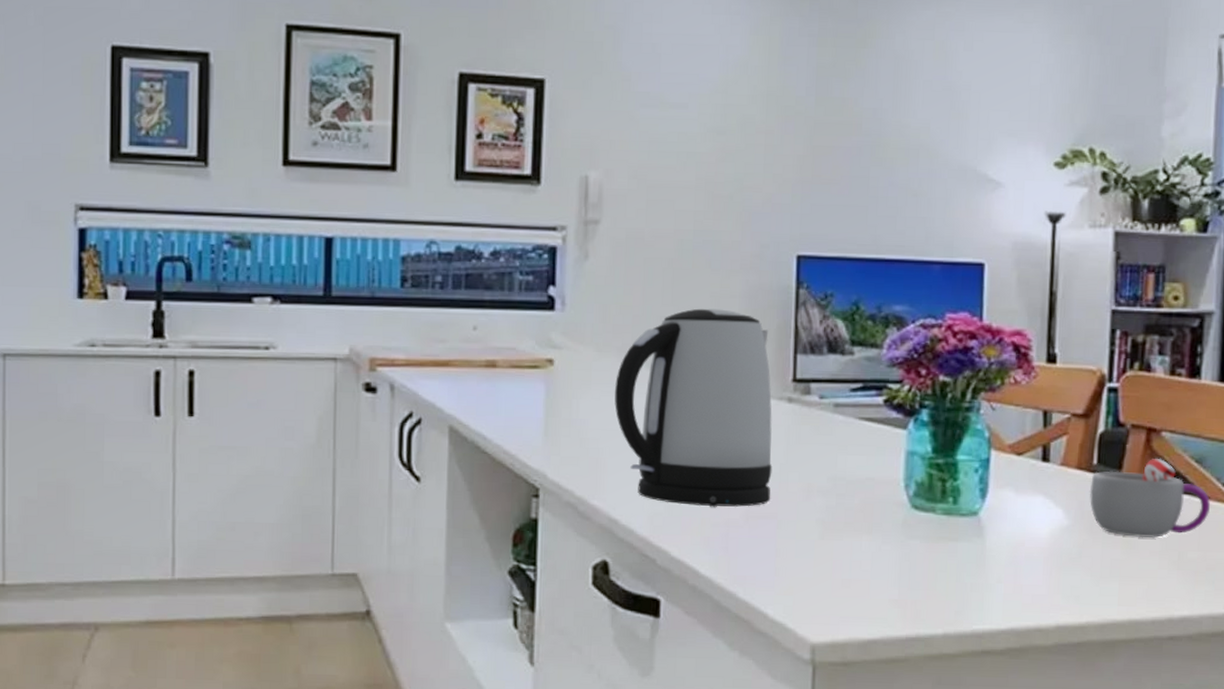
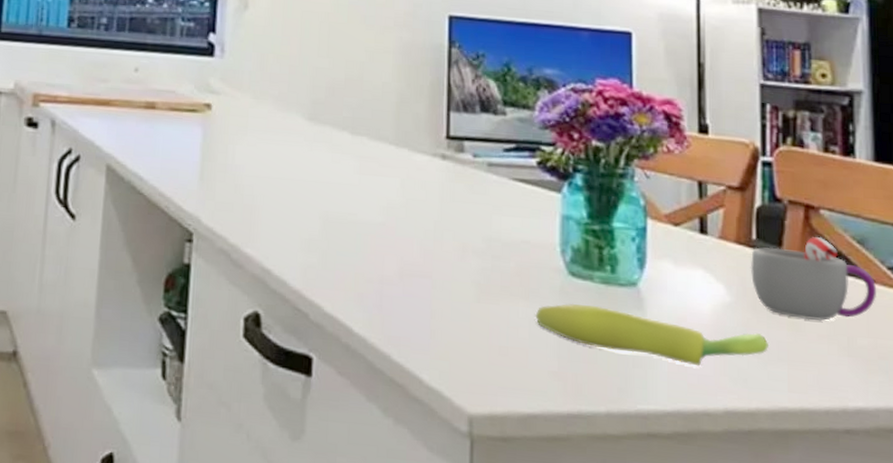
kettle: present [614,308,772,508] -> none [270,62,427,264]
banana: none [878,535,1102,587] -> present [535,303,768,367]

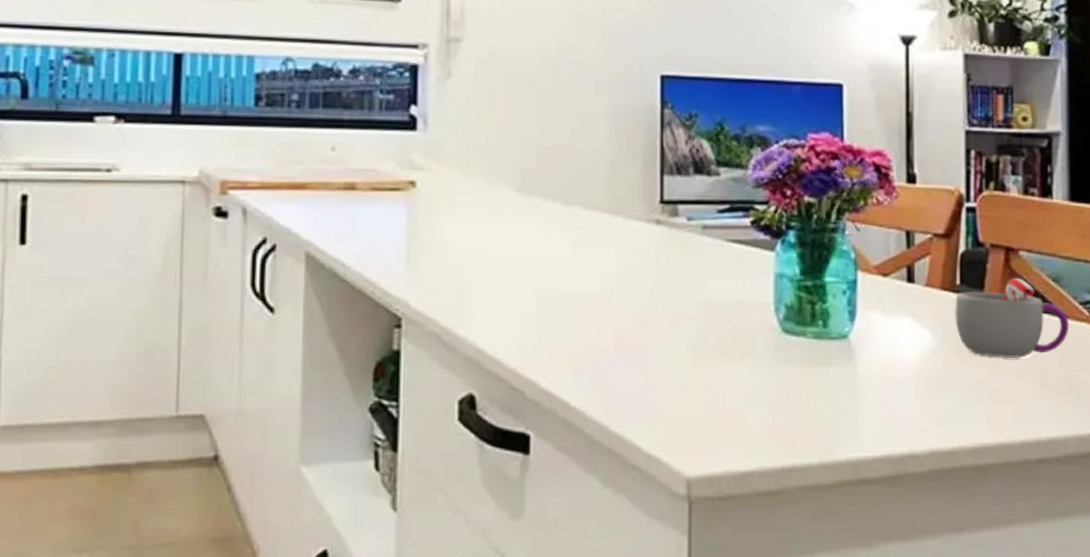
banana: present [535,303,768,367] -> none [750,360,970,412]

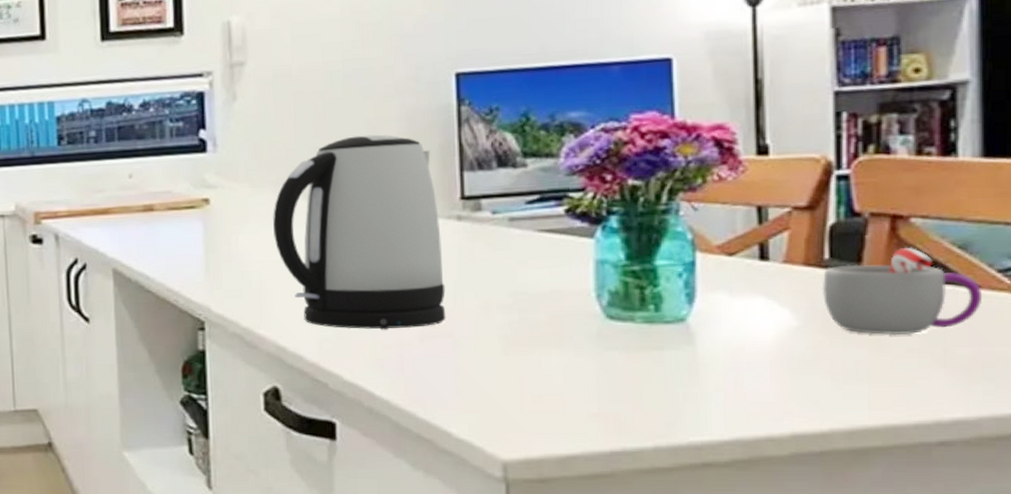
kettle: none [479,128,642,336] -> present [273,134,446,331]

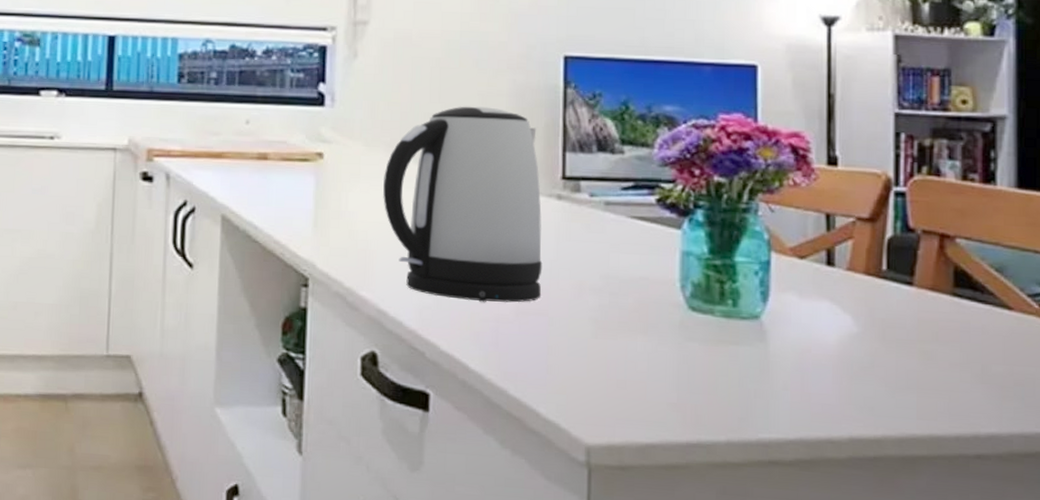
mug: present [821,247,982,336] -> none [879,265,1014,350]

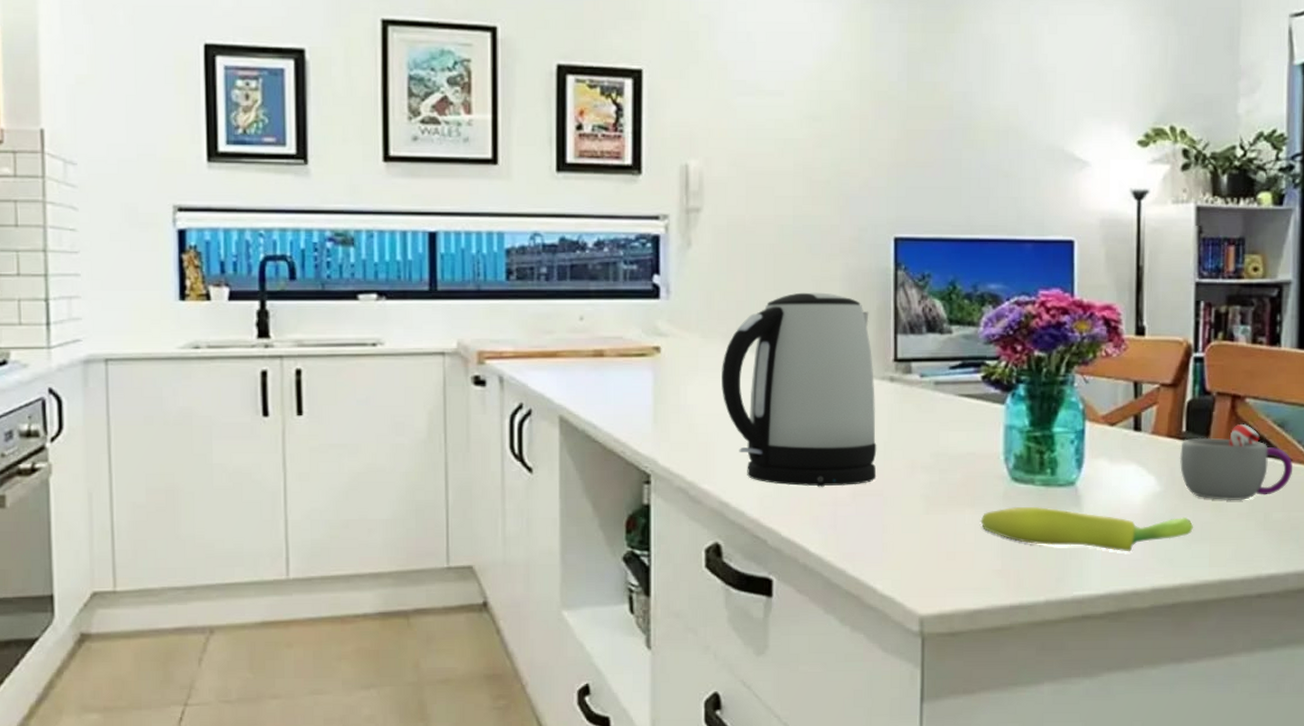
banana: none [654,337,897,396] -> present [980,506,1193,552]
mug: none [879,265,1014,350] -> present [1179,423,1292,501]

